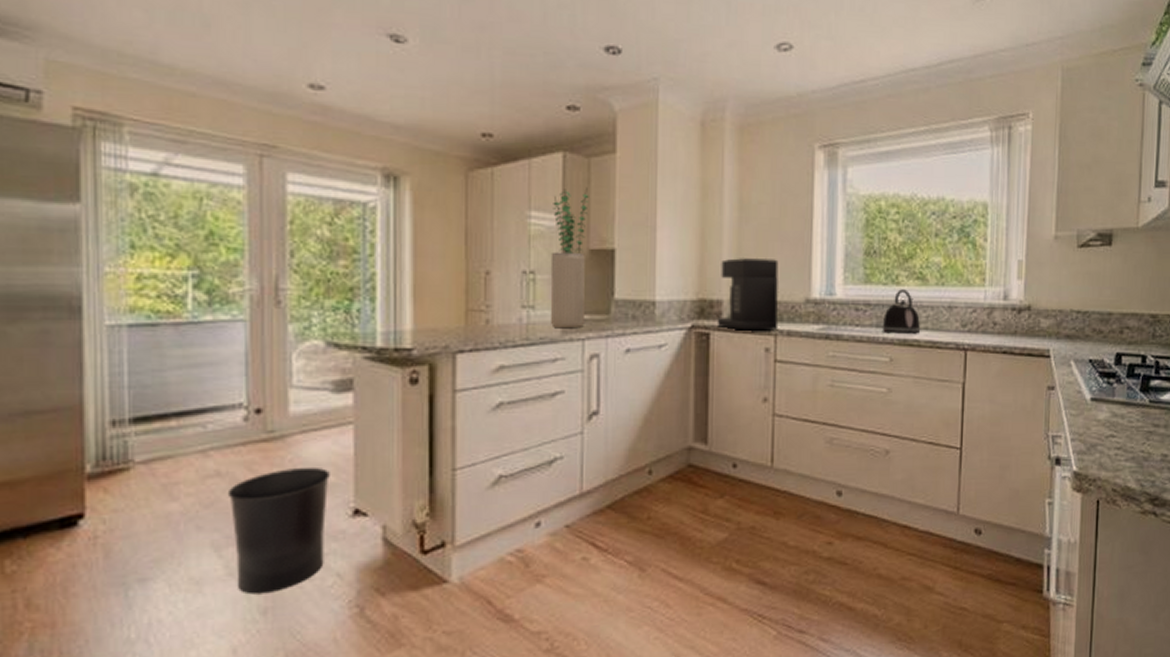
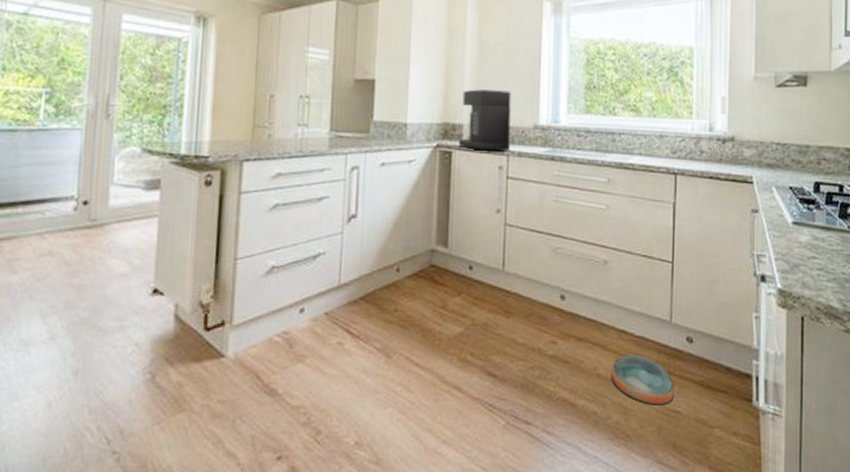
waste bin: present [227,466,330,593] -> none [55,251,137,356]
vase: present [550,186,589,329] -> none [320,28,356,144]
kettle: present [882,289,921,334] -> none [600,119,635,159]
pet bowl: none [892,550,962,604] -> present [610,354,675,405]

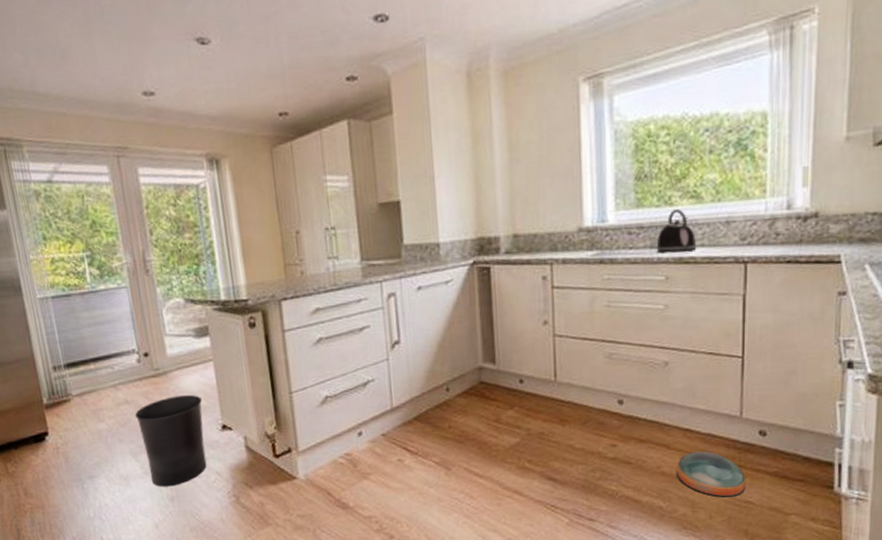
waste bin: none [55,251,137,356] -> present [134,394,207,486]
coffee maker: present [458,89,511,152] -> none [495,194,554,263]
kettle: none [600,119,635,159] -> present [656,209,697,253]

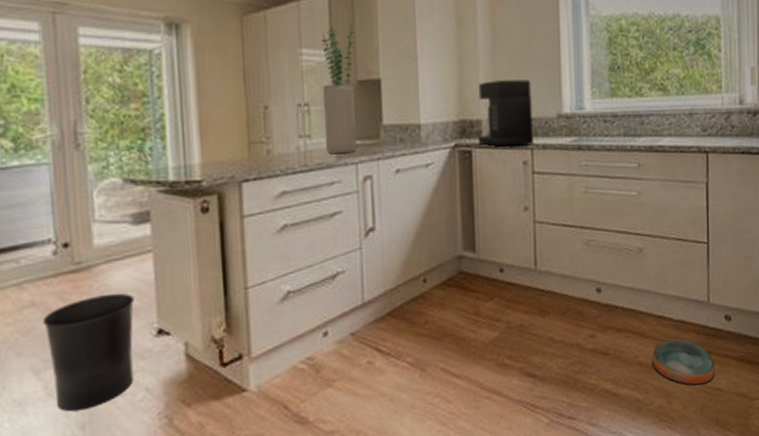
vase: none [344,148,380,274] -> present [321,23,357,155]
coffee maker: none [495,194,554,263] -> present [477,79,534,147]
kettle: present [656,209,697,253] -> none [629,100,665,142]

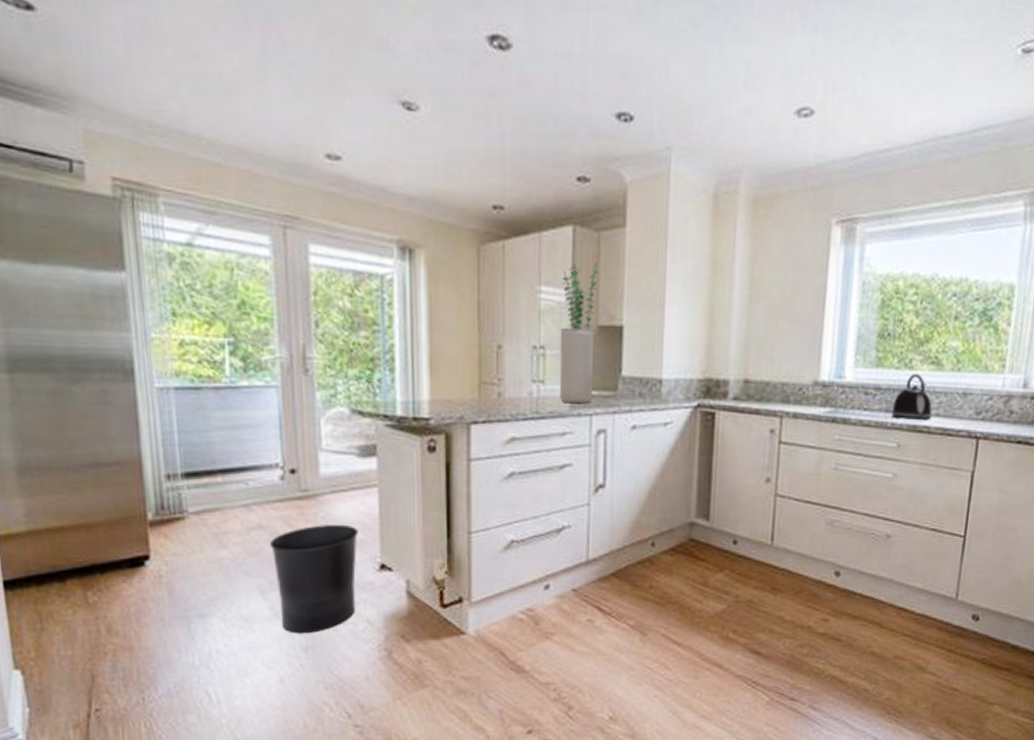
coffee maker: present [477,79,534,147] -> none [722,338,788,412]
kettle: none [629,100,665,142] -> present [891,374,932,420]
pet bowl: present [651,338,715,386] -> none [885,632,955,683]

